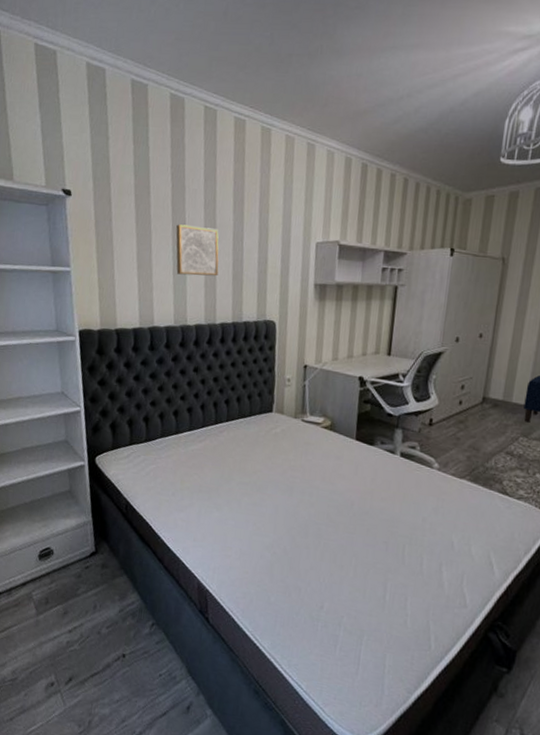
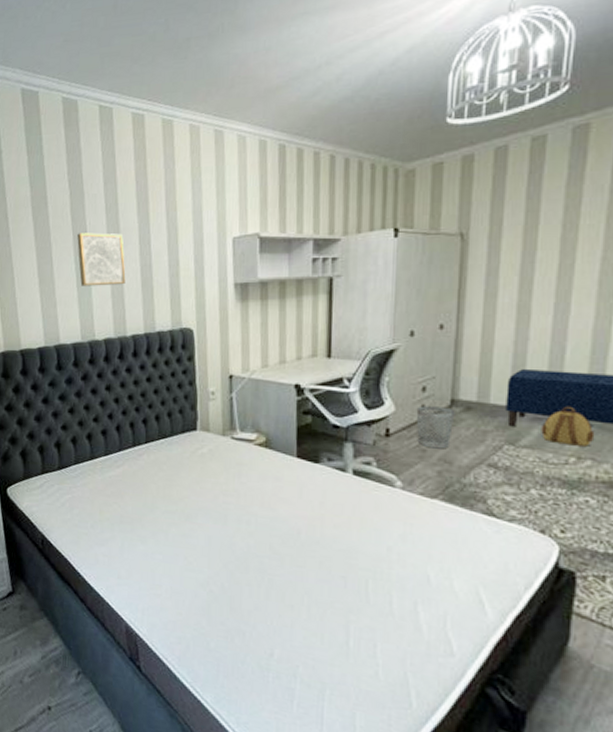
wastebasket: none [454,401,485,438] -> present [416,406,455,449]

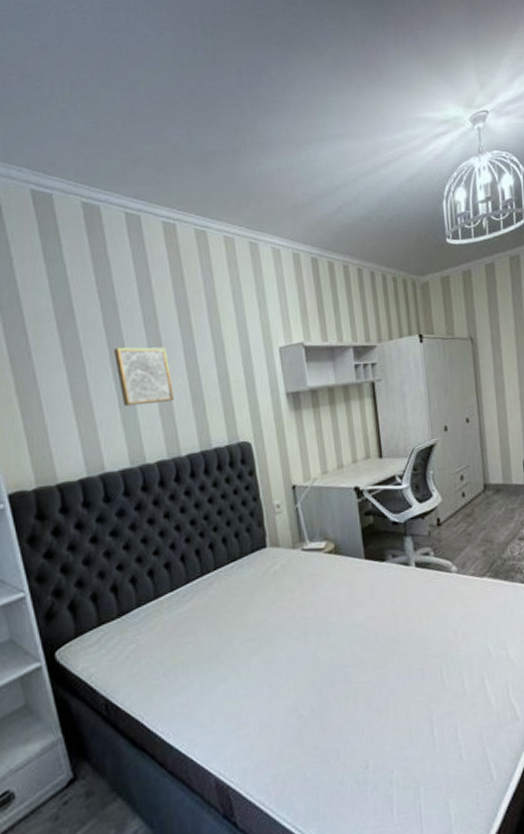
wastebasket: present [416,406,455,449] -> none [458,492,489,531]

